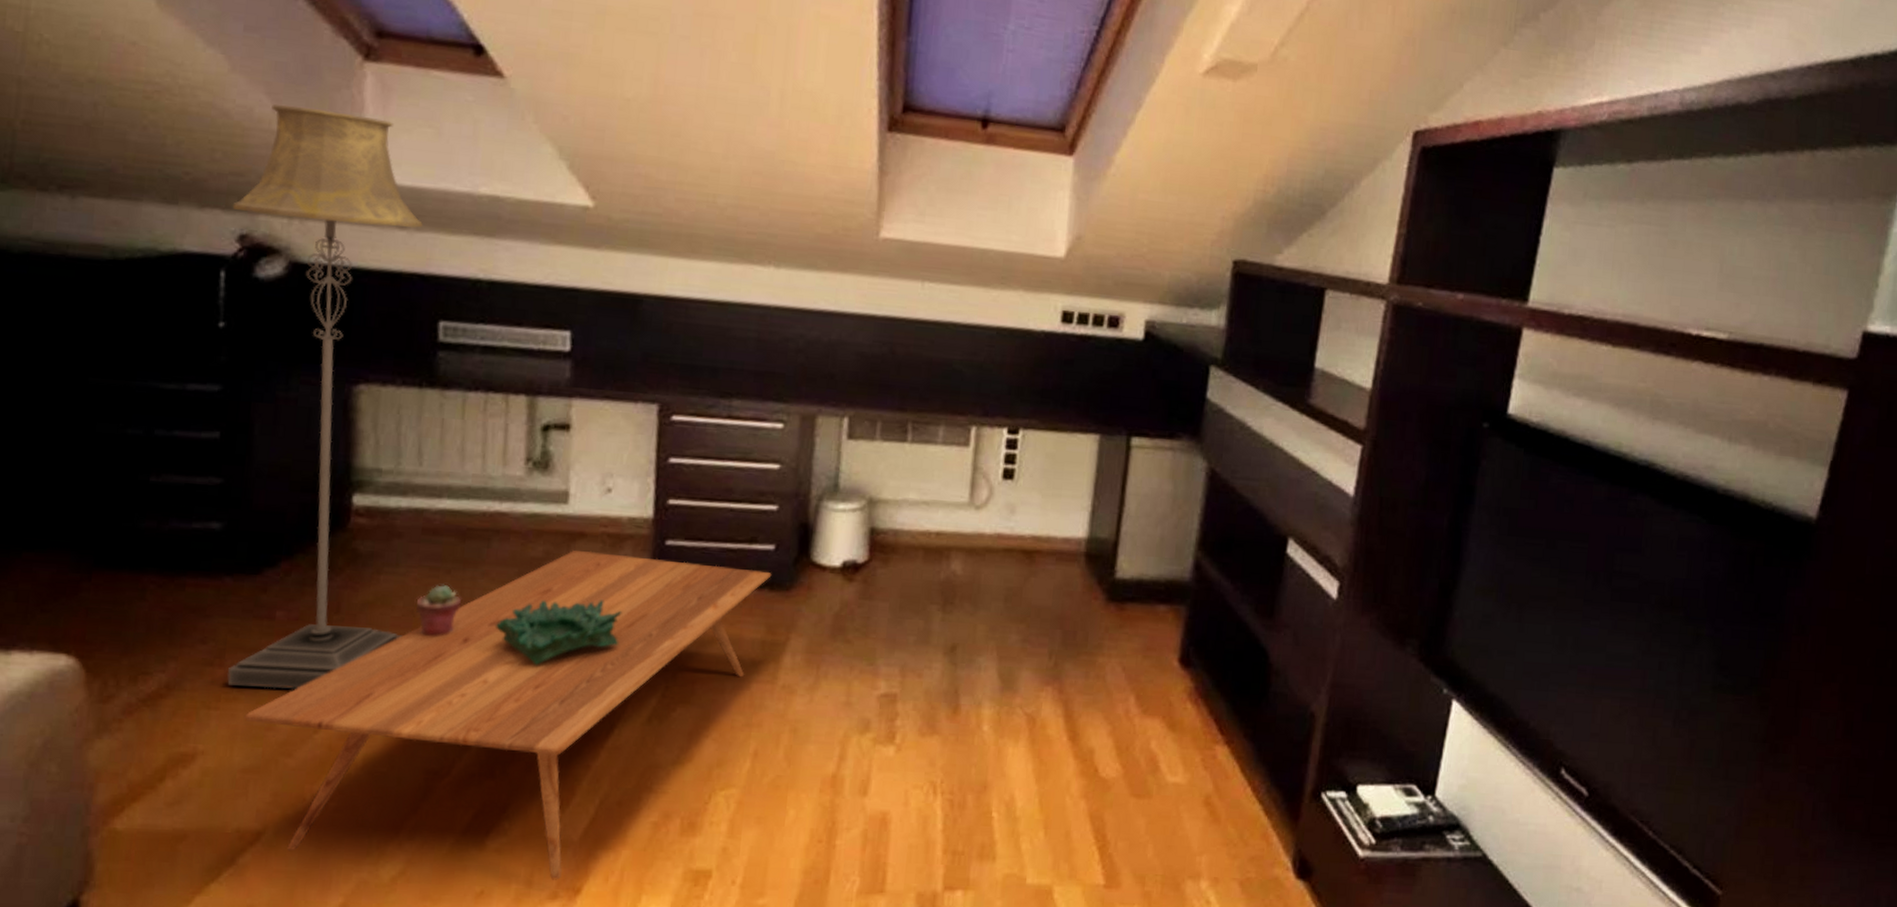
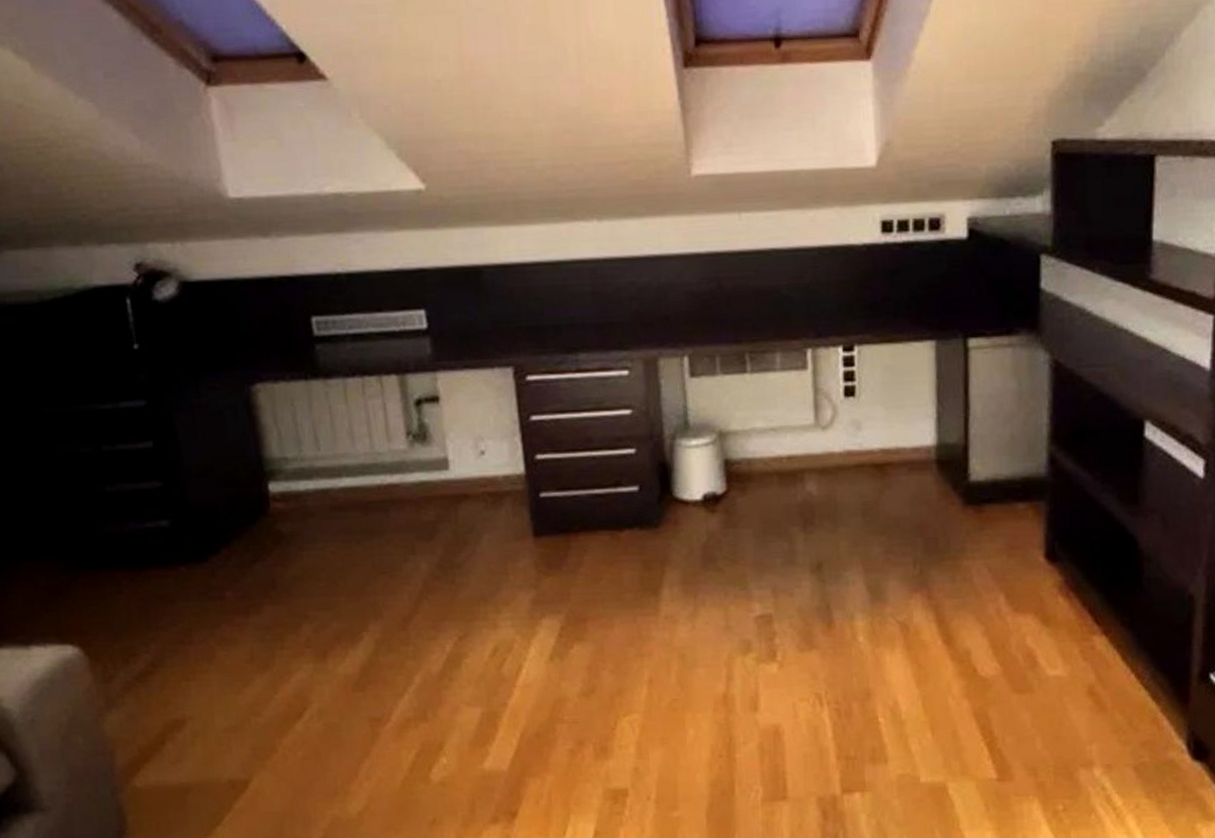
floor lamp: present [226,104,423,689] -> none [124,137,331,659]
coffee table: present [244,549,772,880] -> none [216,510,640,806]
potted succulent: present [415,584,462,637] -> none [336,553,375,602]
decorative bowl: present [496,600,622,665] -> none [406,554,513,618]

